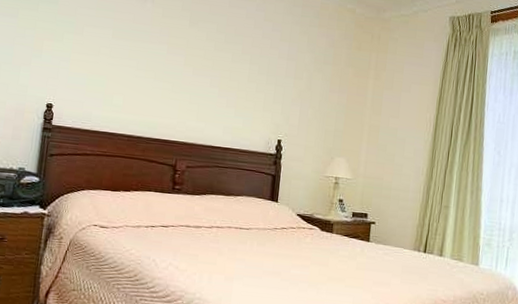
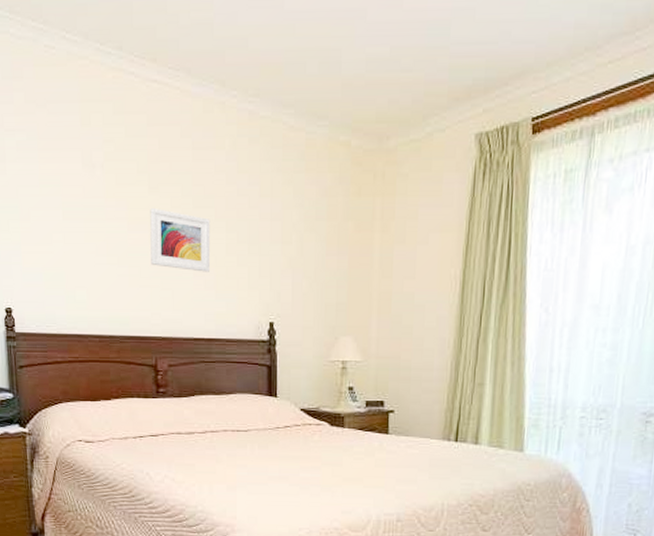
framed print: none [183,38,238,94] -> present [150,207,211,272]

